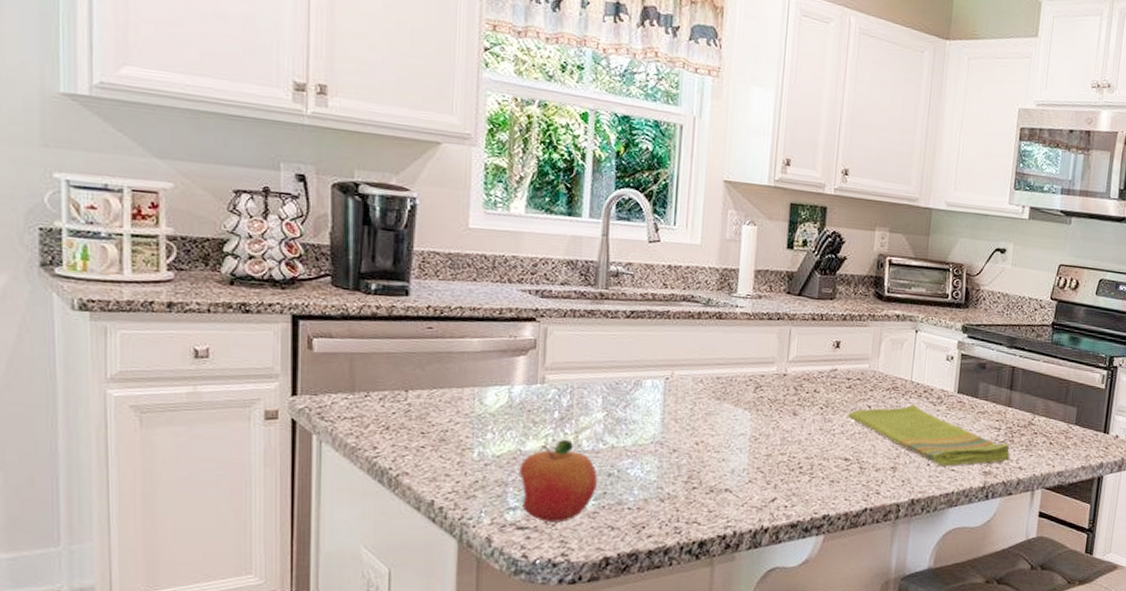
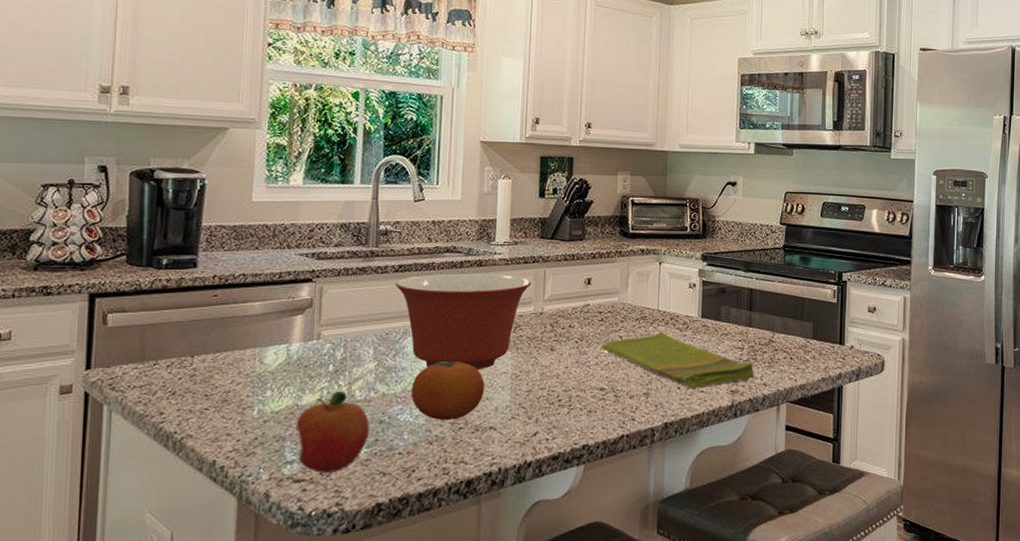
mixing bowl: none [626,323,775,430] -> present [394,273,531,370]
fruit: none [642,417,721,479] -> present [411,362,485,420]

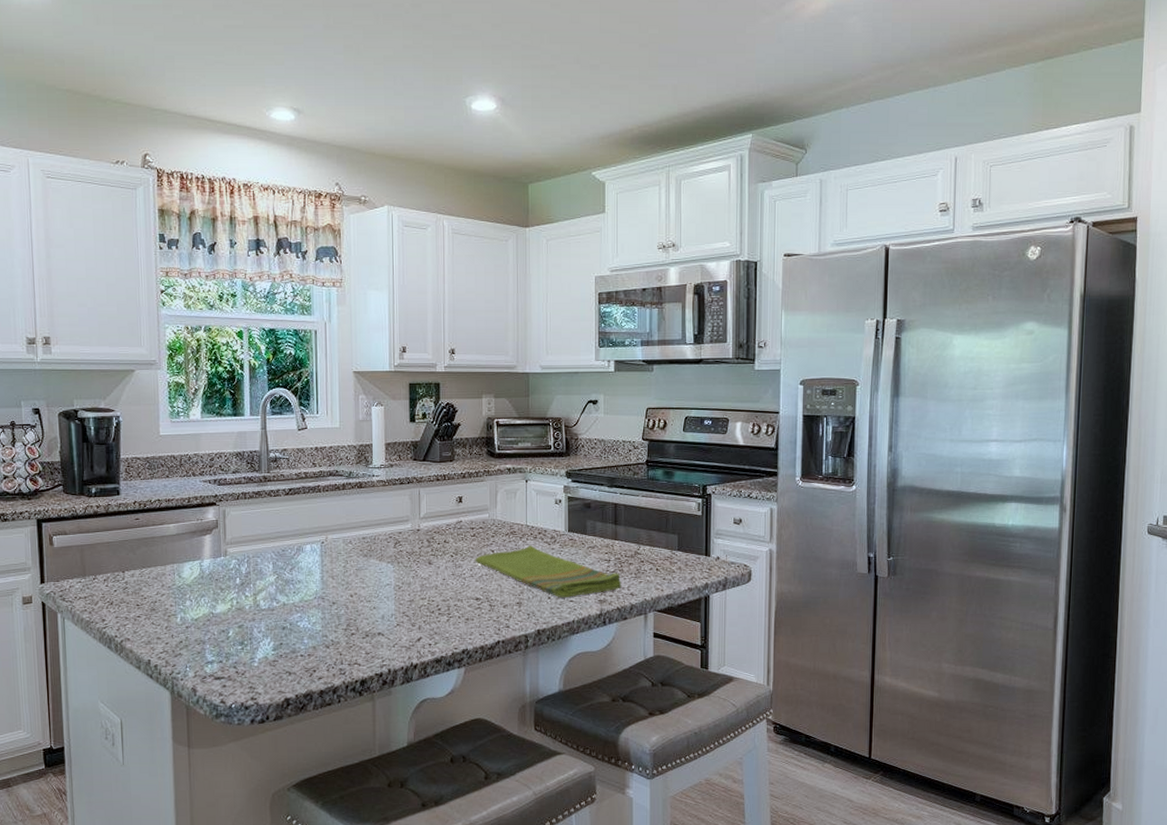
fruit: present [296,390,369,473] -> none [213,601,274,672]
mixing bowl: present [394,273,531,370] -> none [286,494,407,582]
fruit: present [411,362,485,420] -> none [308,575,372,627]

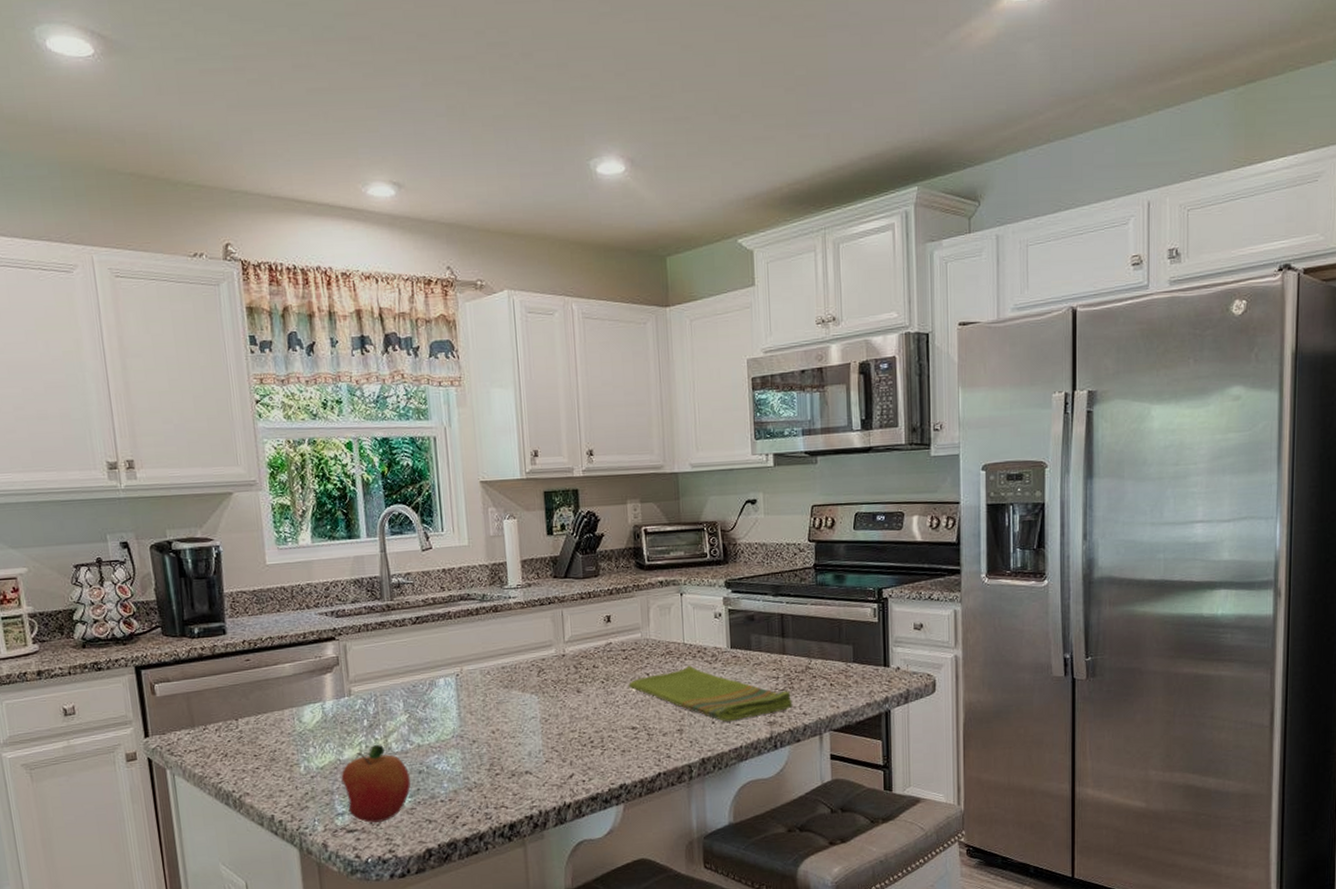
fruit: none [213,601,274,672] -> present [341,744,411,823]

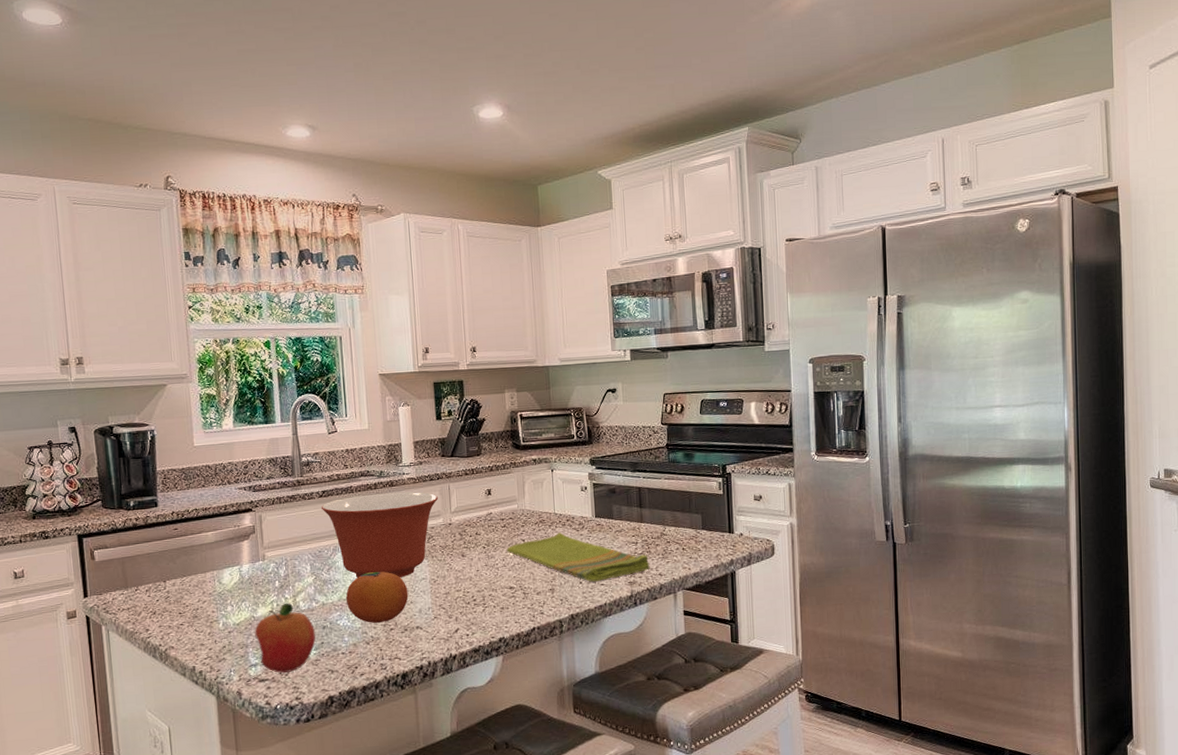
mixing bowl: none [414,618,549,717] -> present [321,492,438,578]
fruit: none [445,709,516,767] -> present [346,571,408,623]

